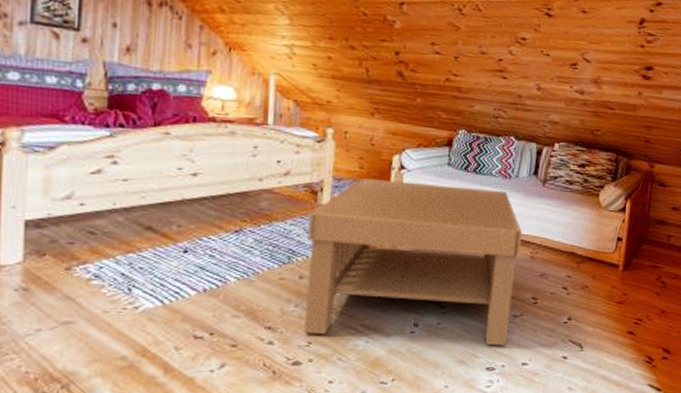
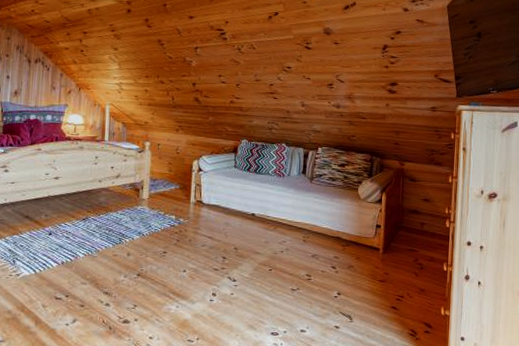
coffee table: present [303,178,523,346] -> none [130,179,296,315]

